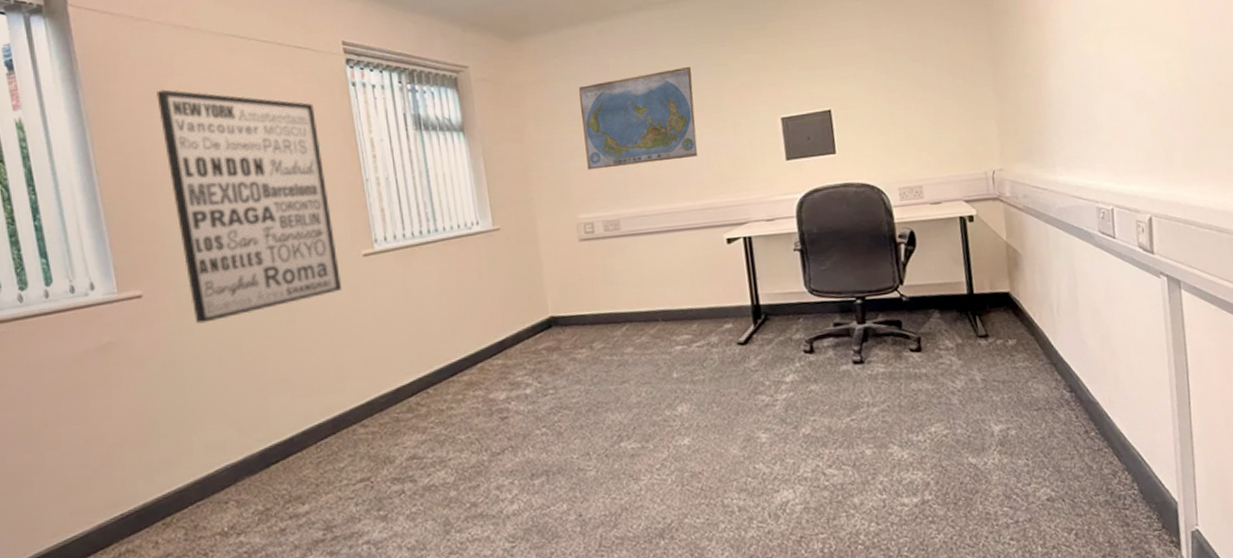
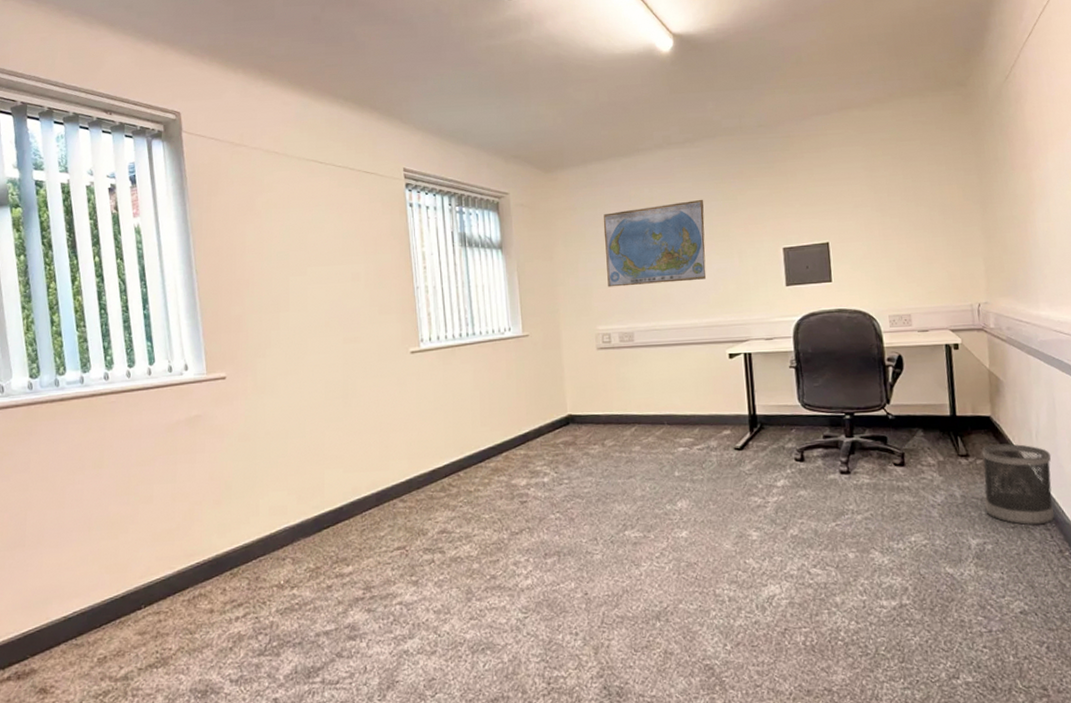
wall art: present [156,89,341,324] -> none [248,204,391,404]
wastebasket: none [1001,320,1079,407] -> present [981,444,1055,526]

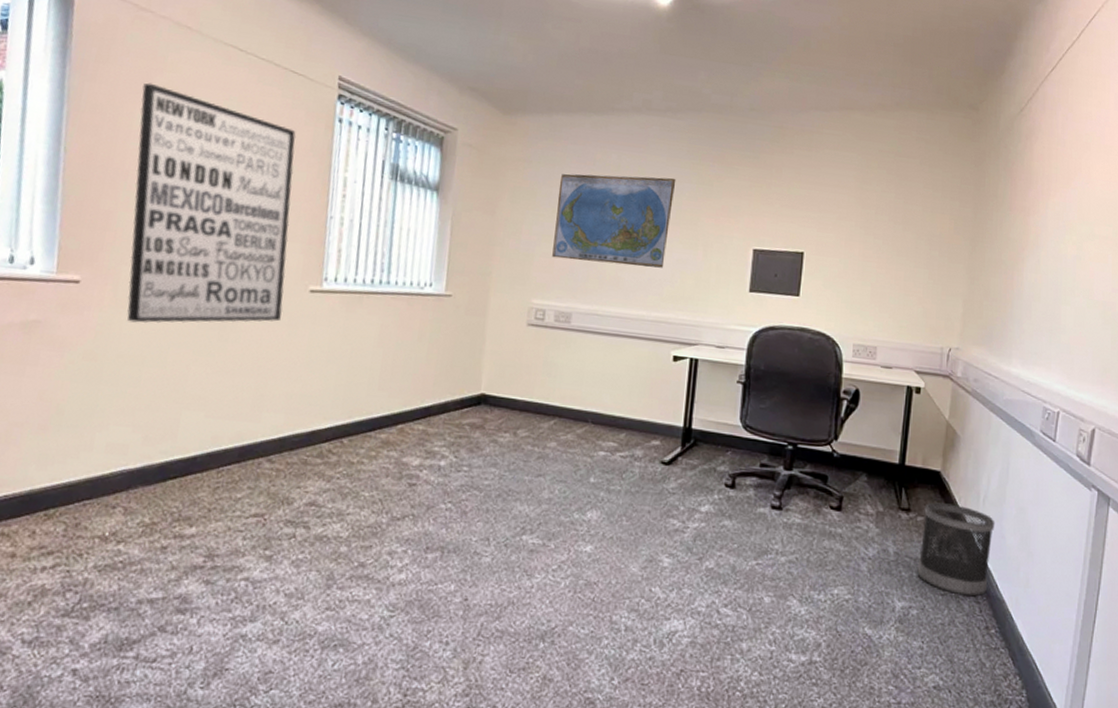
wall art: none [248,204,391,404] -> present [127,83,296,324]

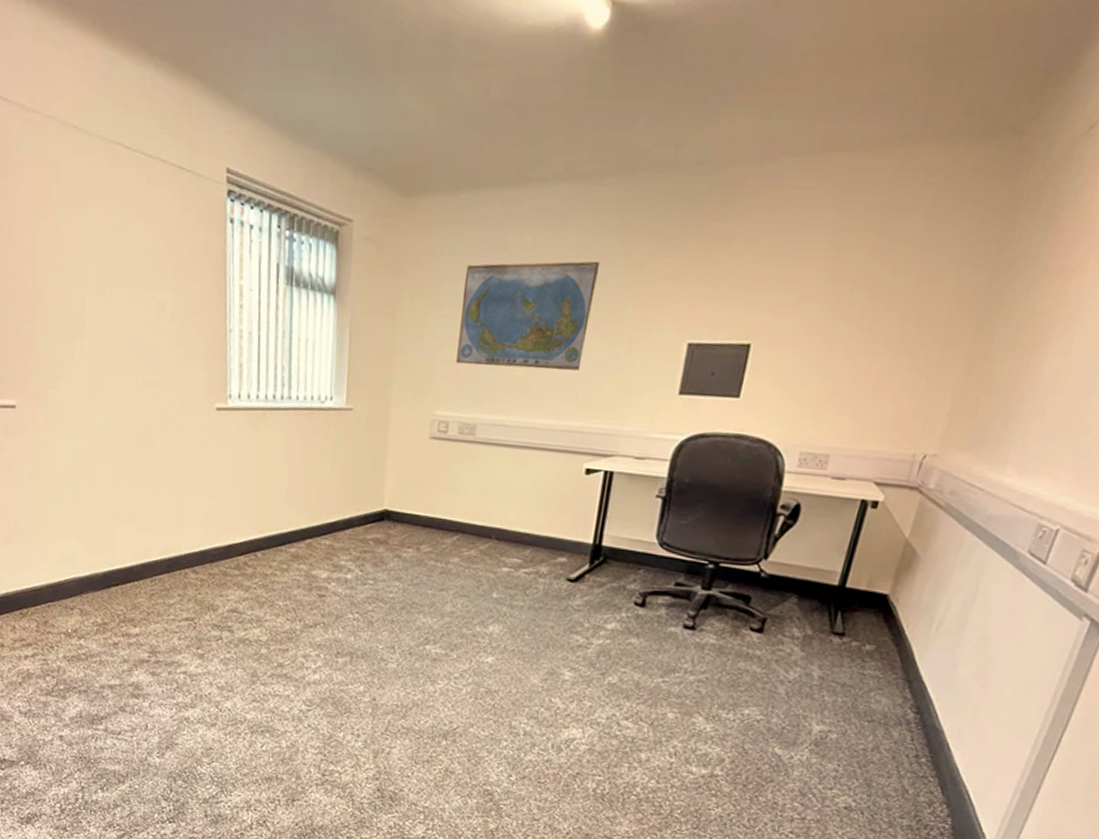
wall art: present [127,83,296,324] -> none [41,195,193,445]
wastebasket: present [917,502,995,597] -> none [843,627,948,725]

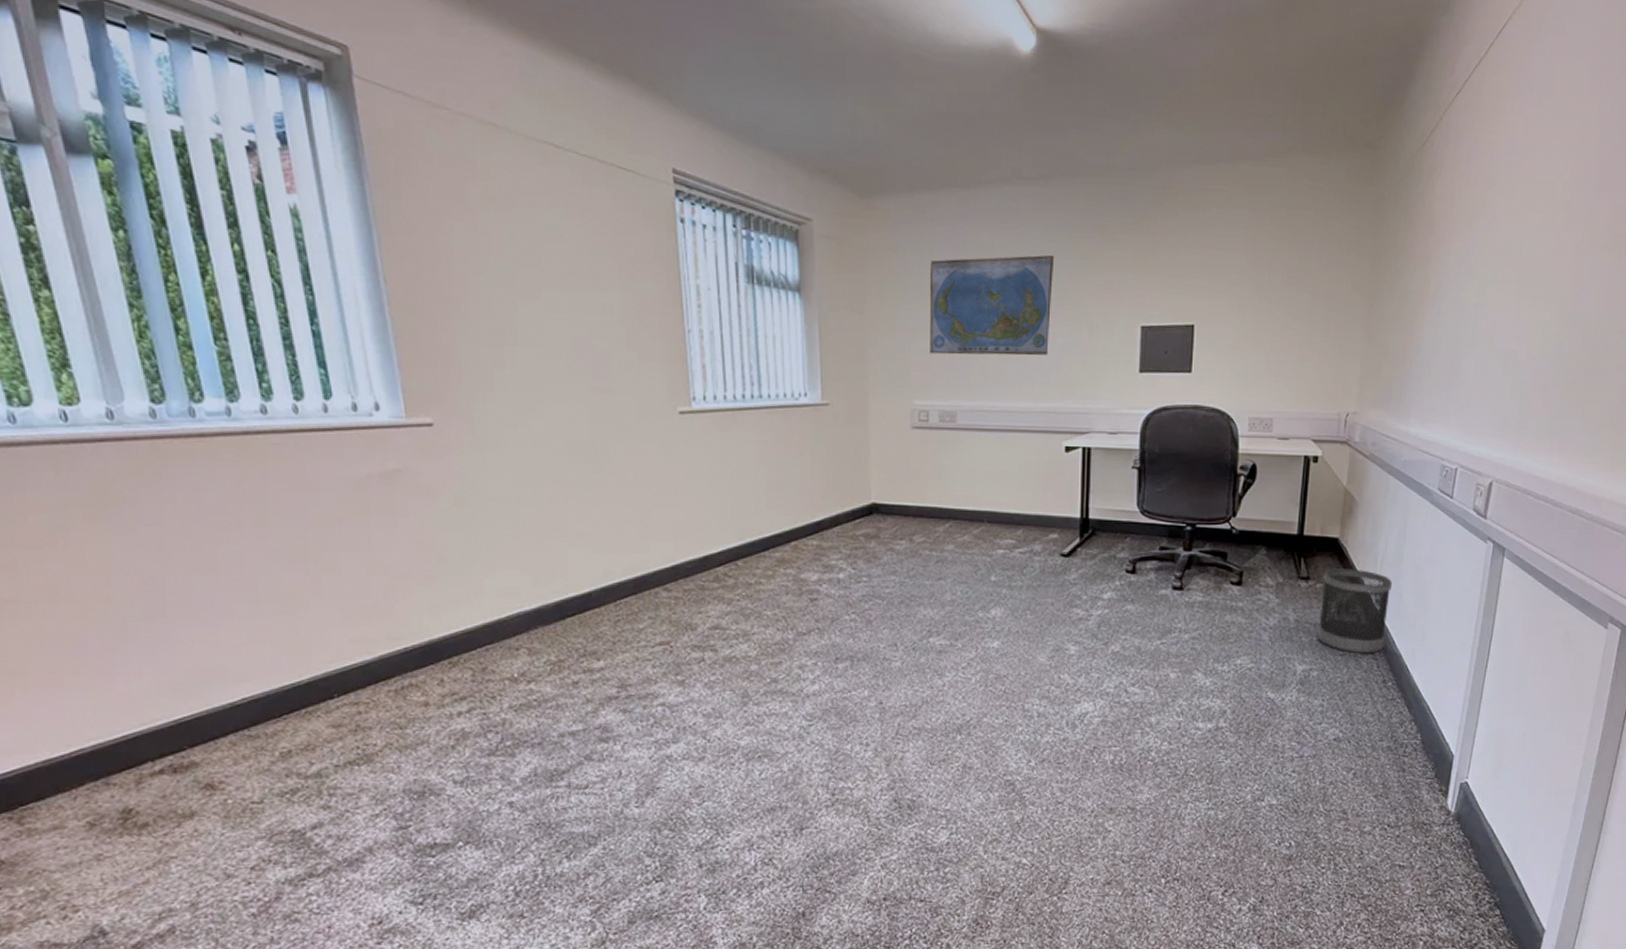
wastebasket: none [843,627,948,725] -> present [1317,568,1393,654]

